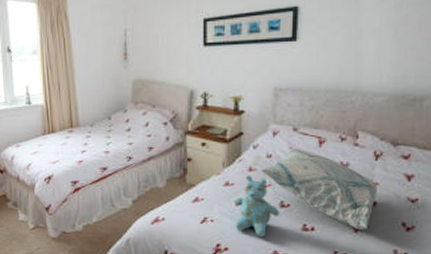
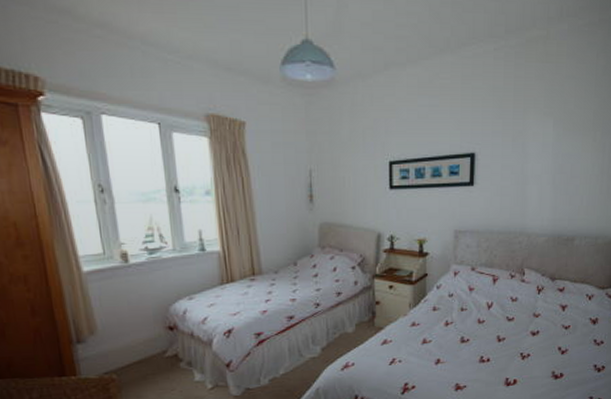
stuffed bear: present [234,175,280,238] -> none [420,314,461,373]
decorative pillow: present [261,149,377,231] -> none [444,287,540,358]

